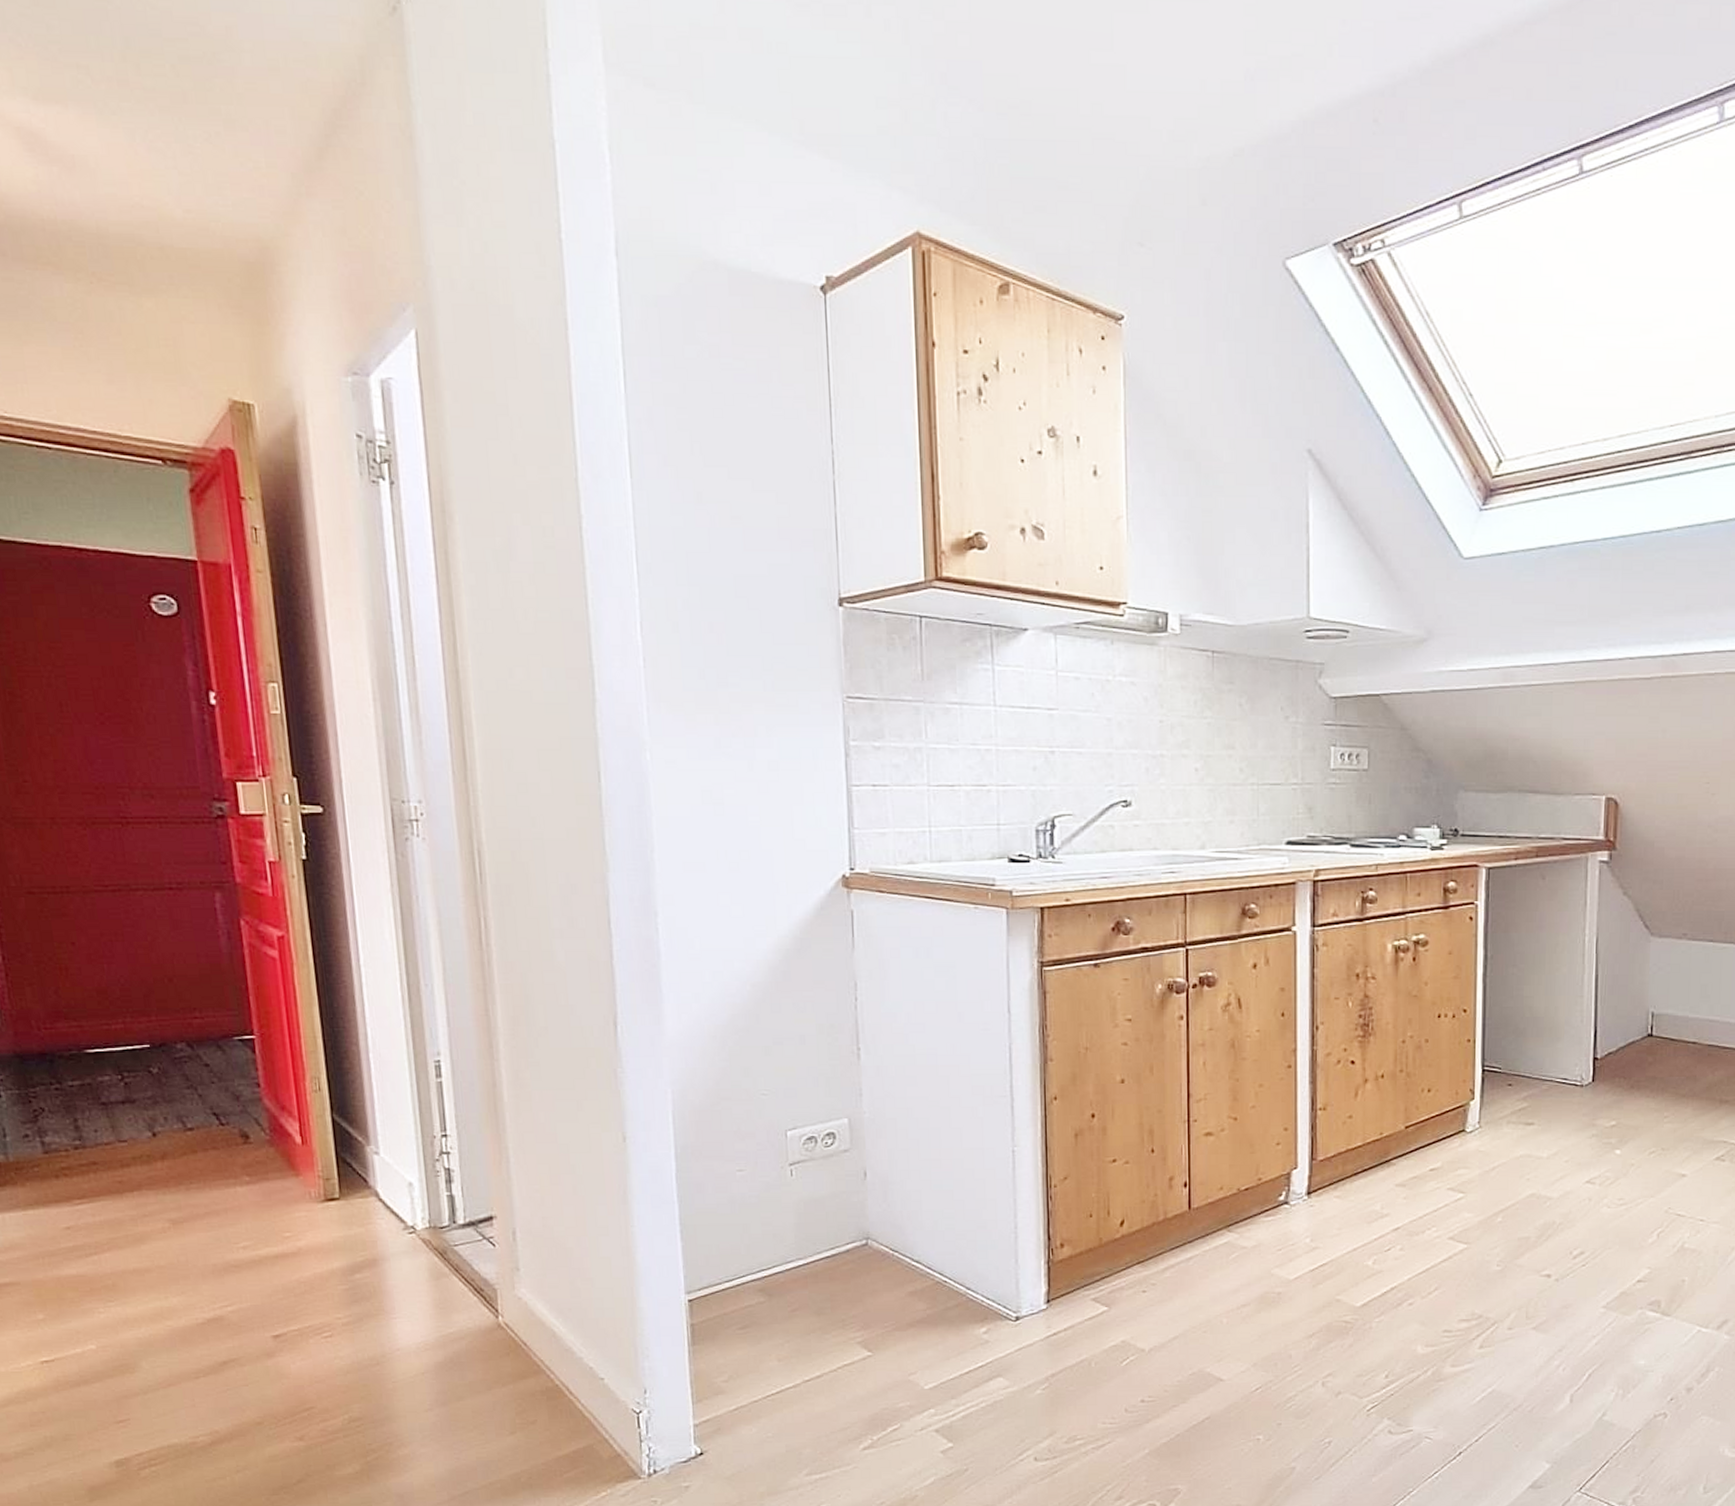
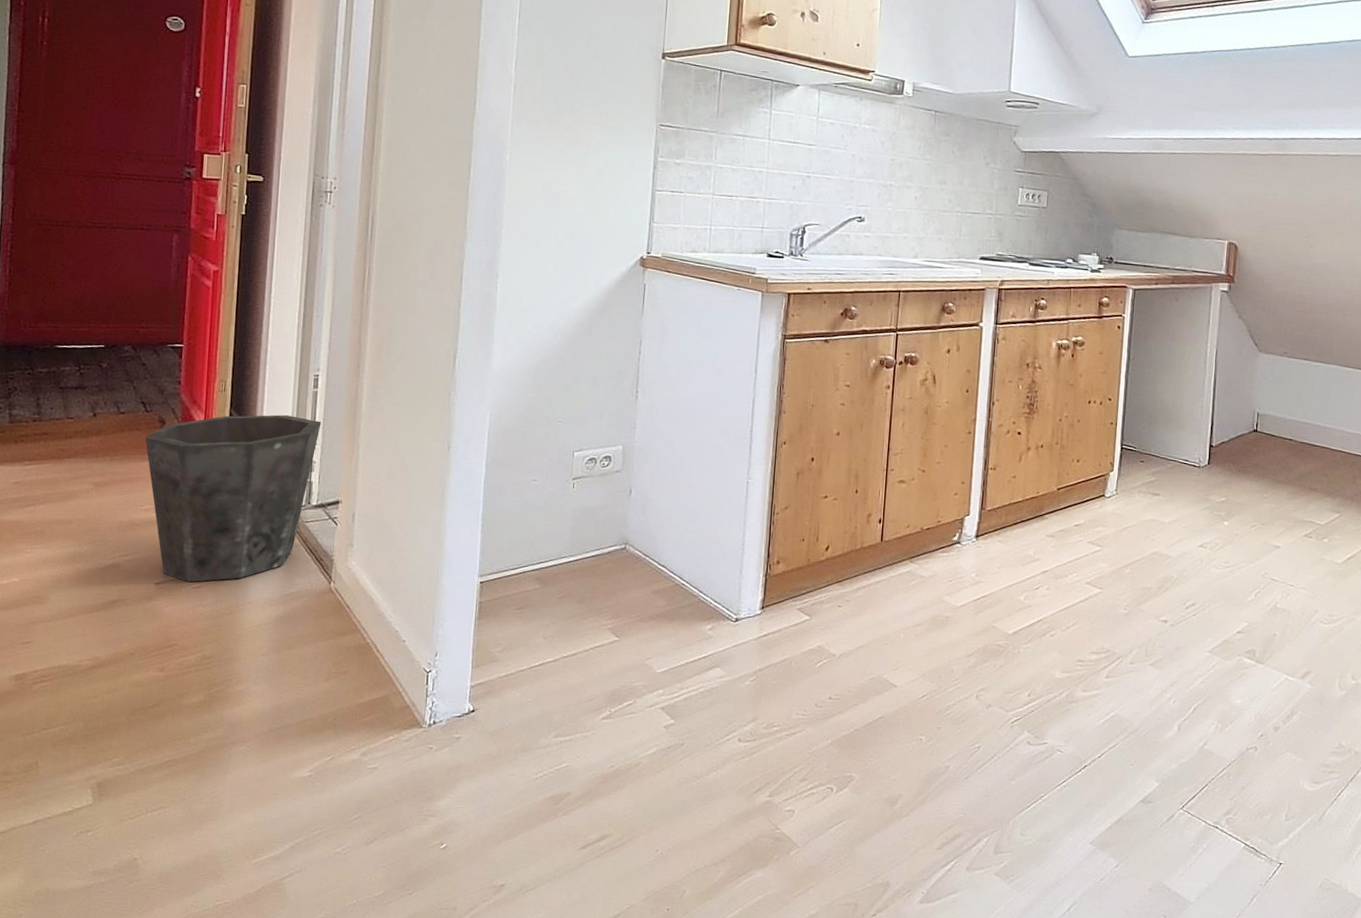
waste bin: none [227,1115,454,1332] -> present [145,415,321,583]

